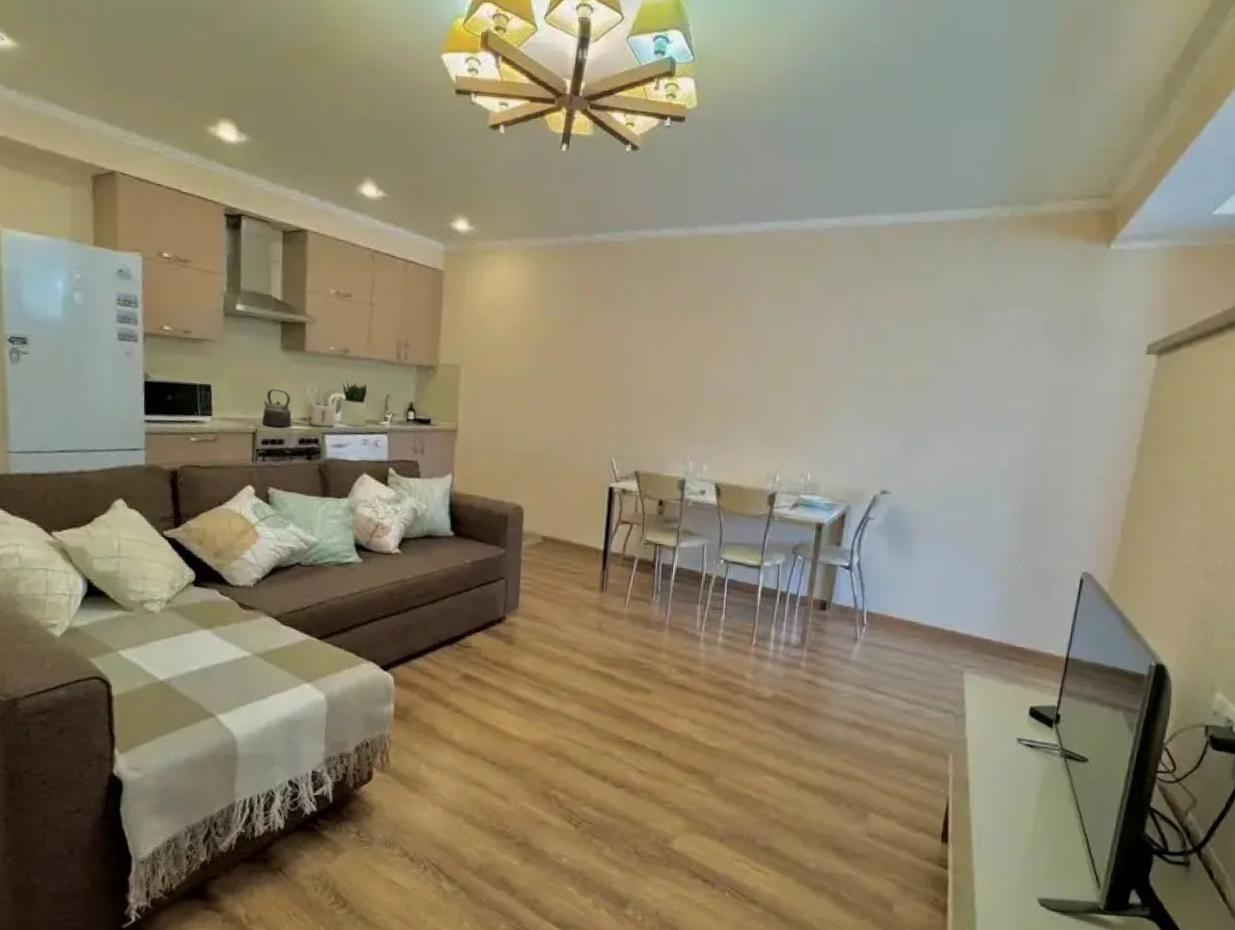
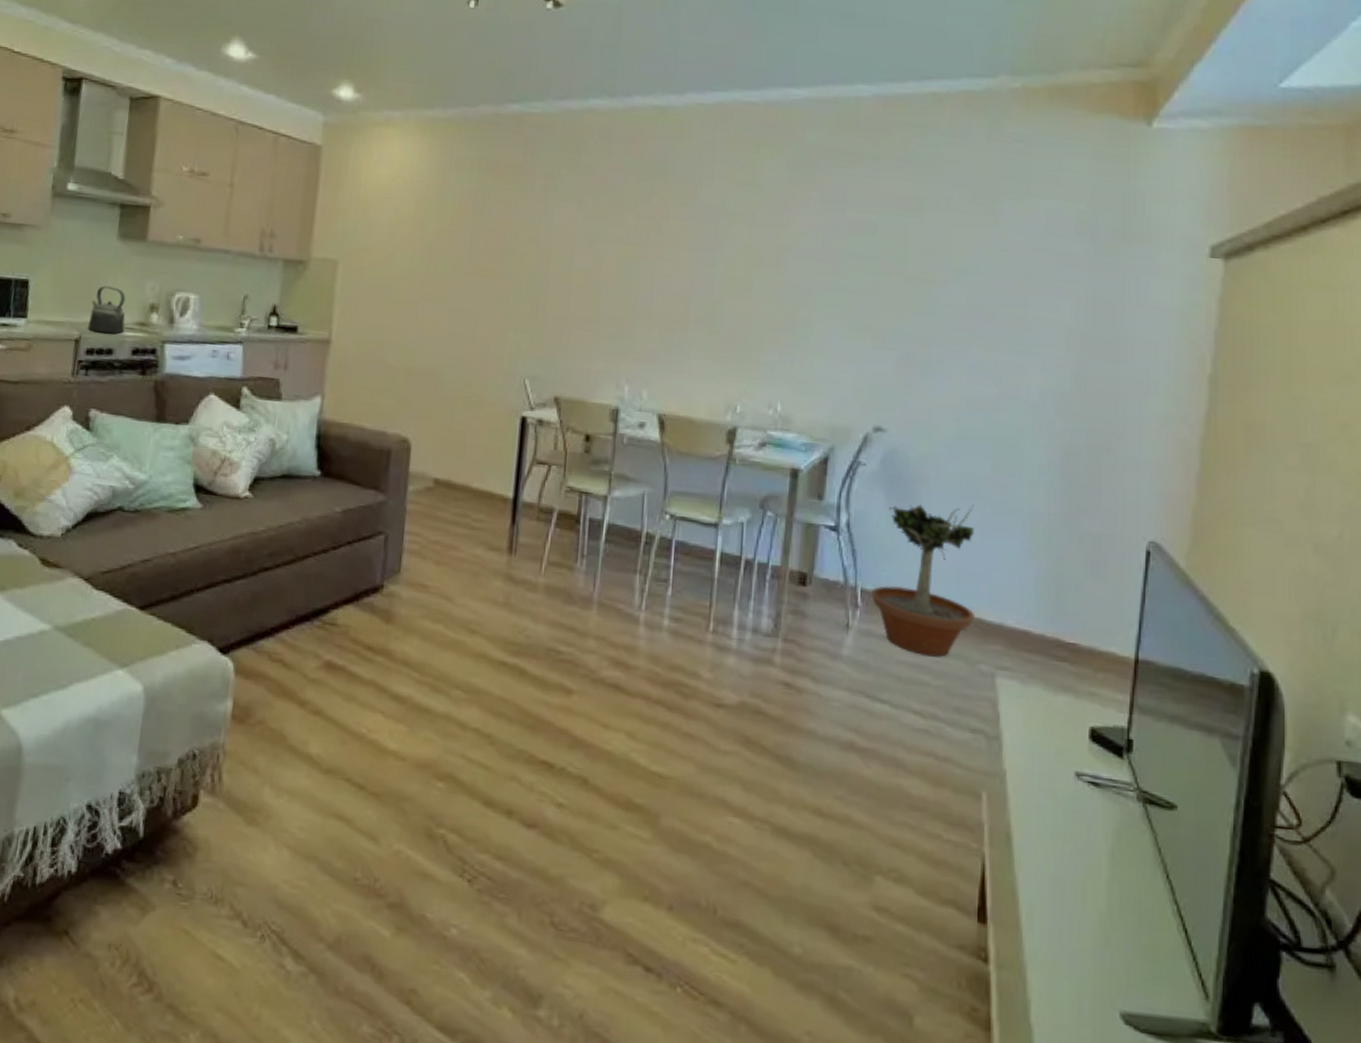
toaster: present [307,401,336,428] -> none [144,301,181,336]
planter: present [337,380,368,428] -> none [180,277,221,335]
potted tree: none [874,548,955,660] -> present [870,504,975,657]

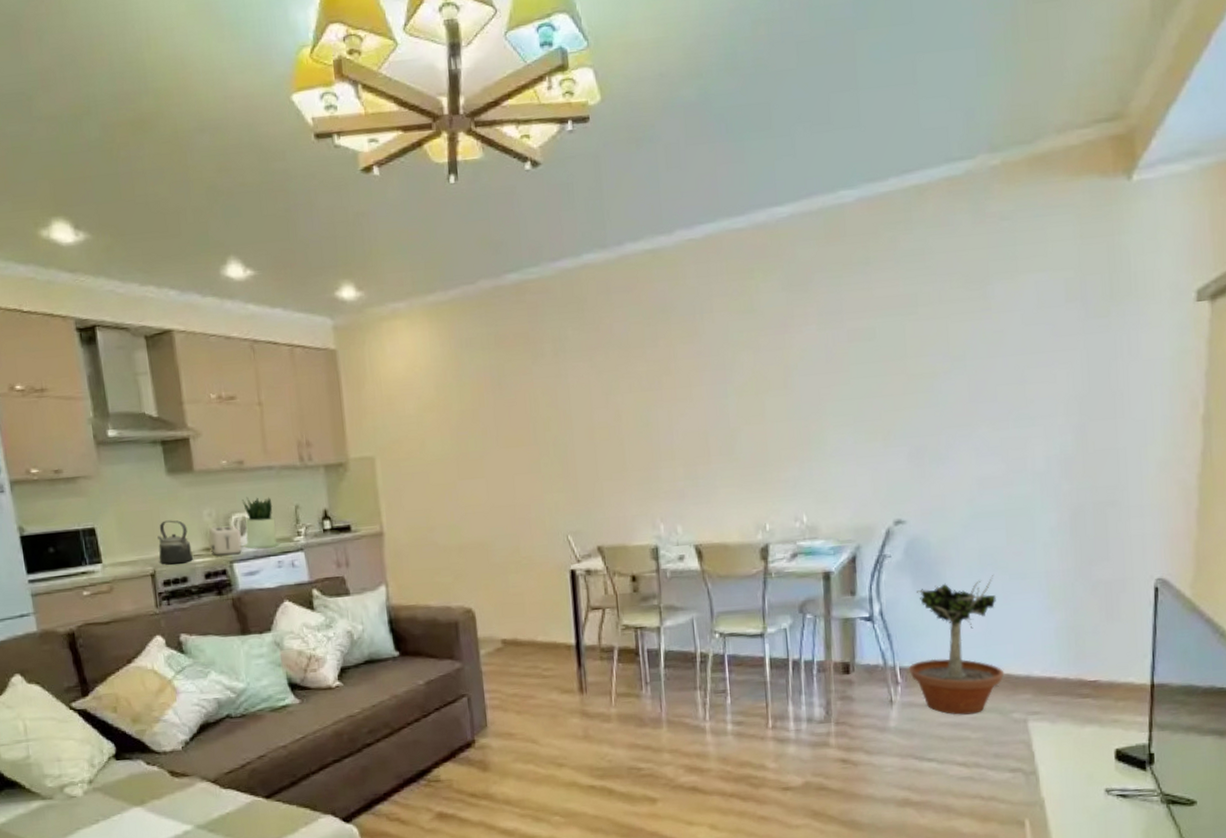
toaster: none [144,301,181,336] -> present [208,525,242,557]
planter: none [180,277,221,335] -> present [241,497,280,550]

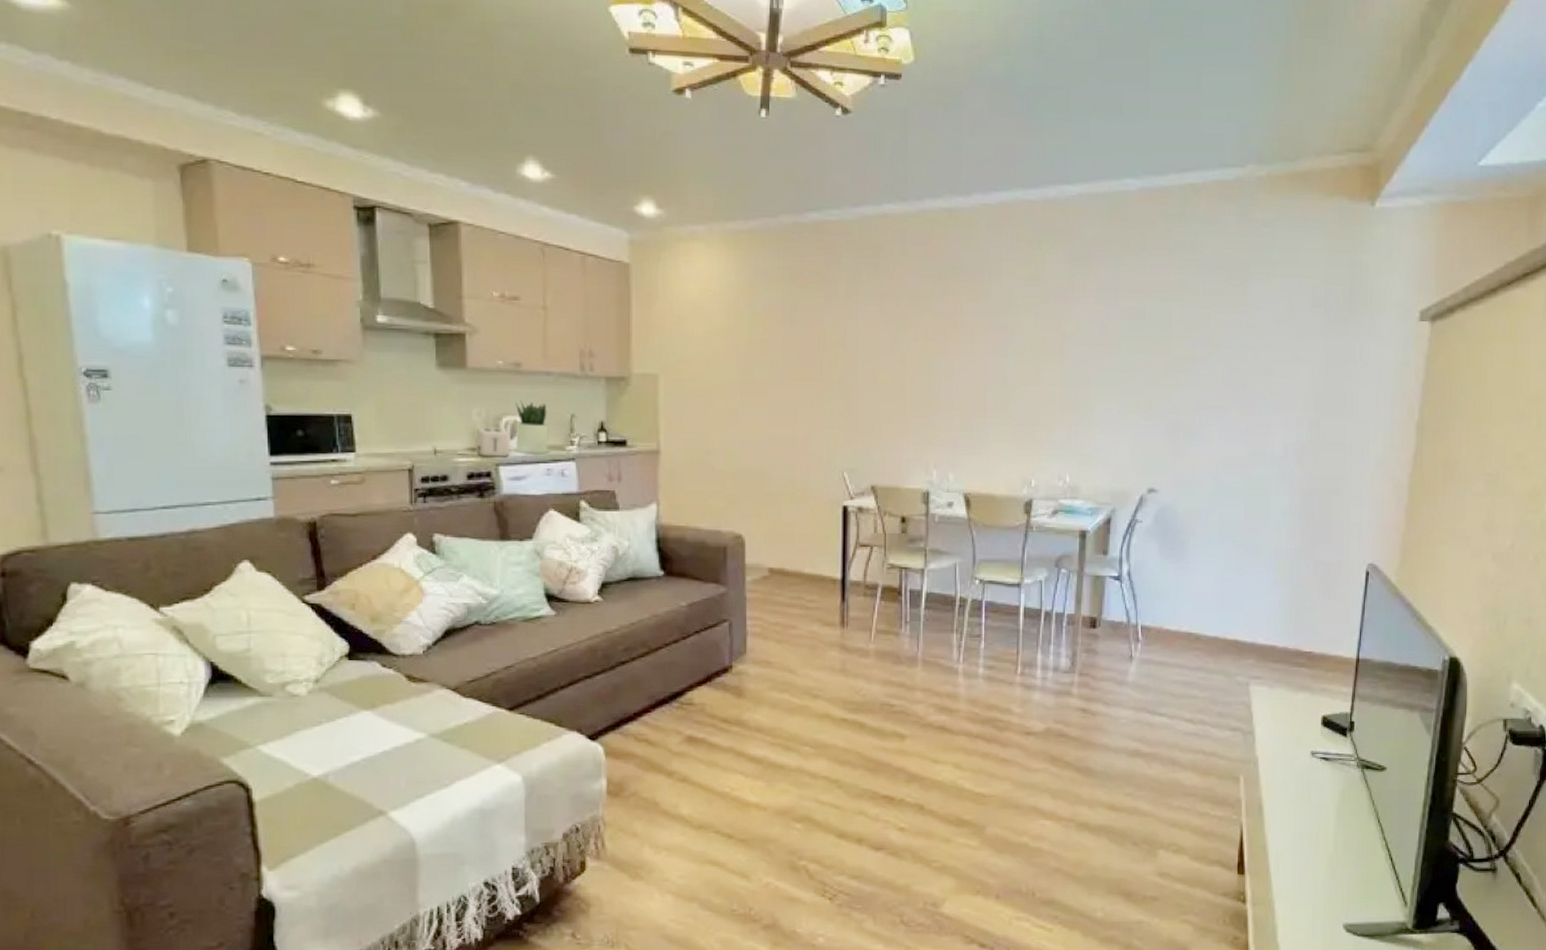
kettle: present [157,520,193,565] -> none [419,415,456,461]
potted tree: present [908,575,1005,715] -> none [1149,547,1233,674]

